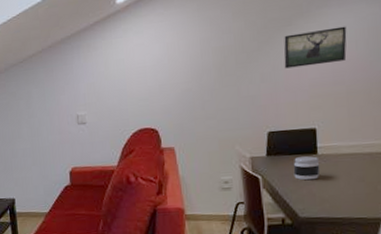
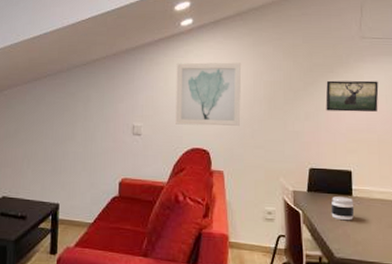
wall art: none [115,32,189,108] -> present [175,62,242,127]

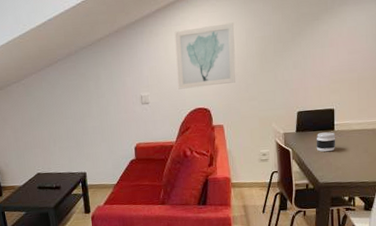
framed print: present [325,80,379,112] -> none [311,22,360,58]

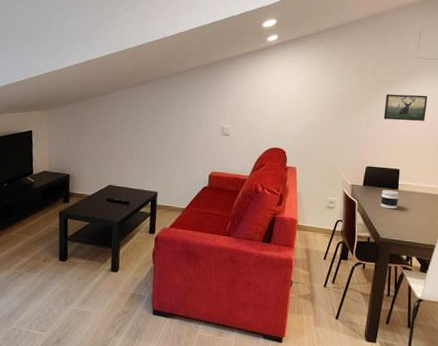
wall art: present [174,22,236,89] -> none [259,74,317,130]
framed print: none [311,22,360,58] -> present [383,93,428,122]

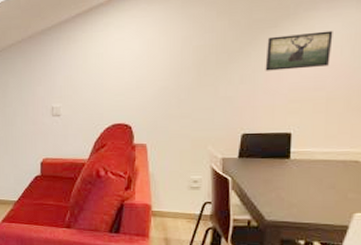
jar: present [380,190,399,210] -> none [264,160,292,184]

